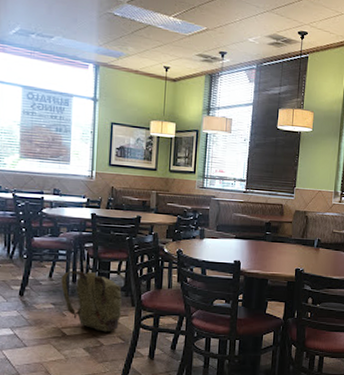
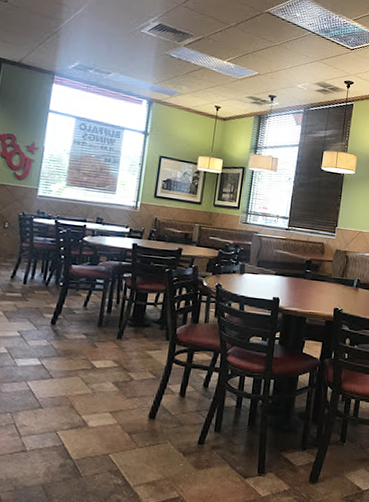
backpack: present [61,270,122,332] -> none [95,300,157,366]

